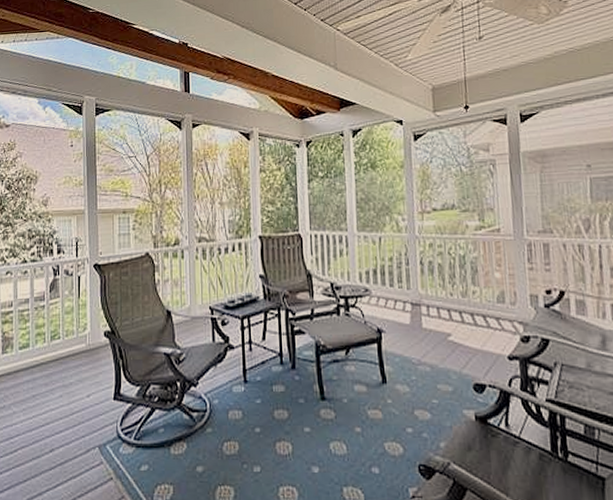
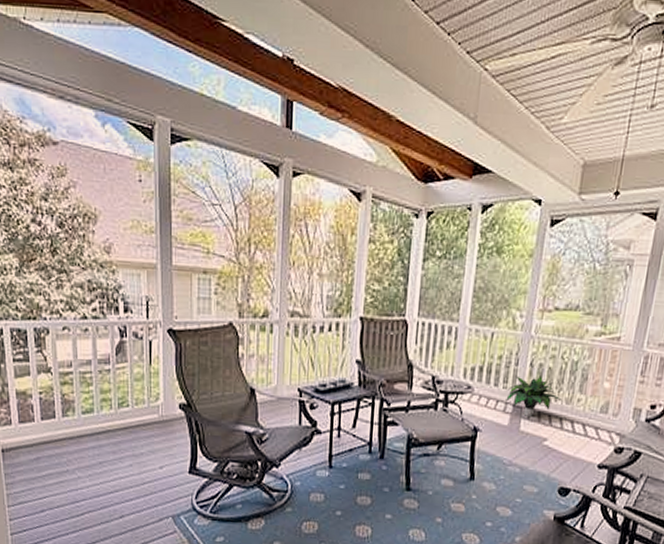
potted plant: none [403,271,458,313] -> present [505,374,563,417]

